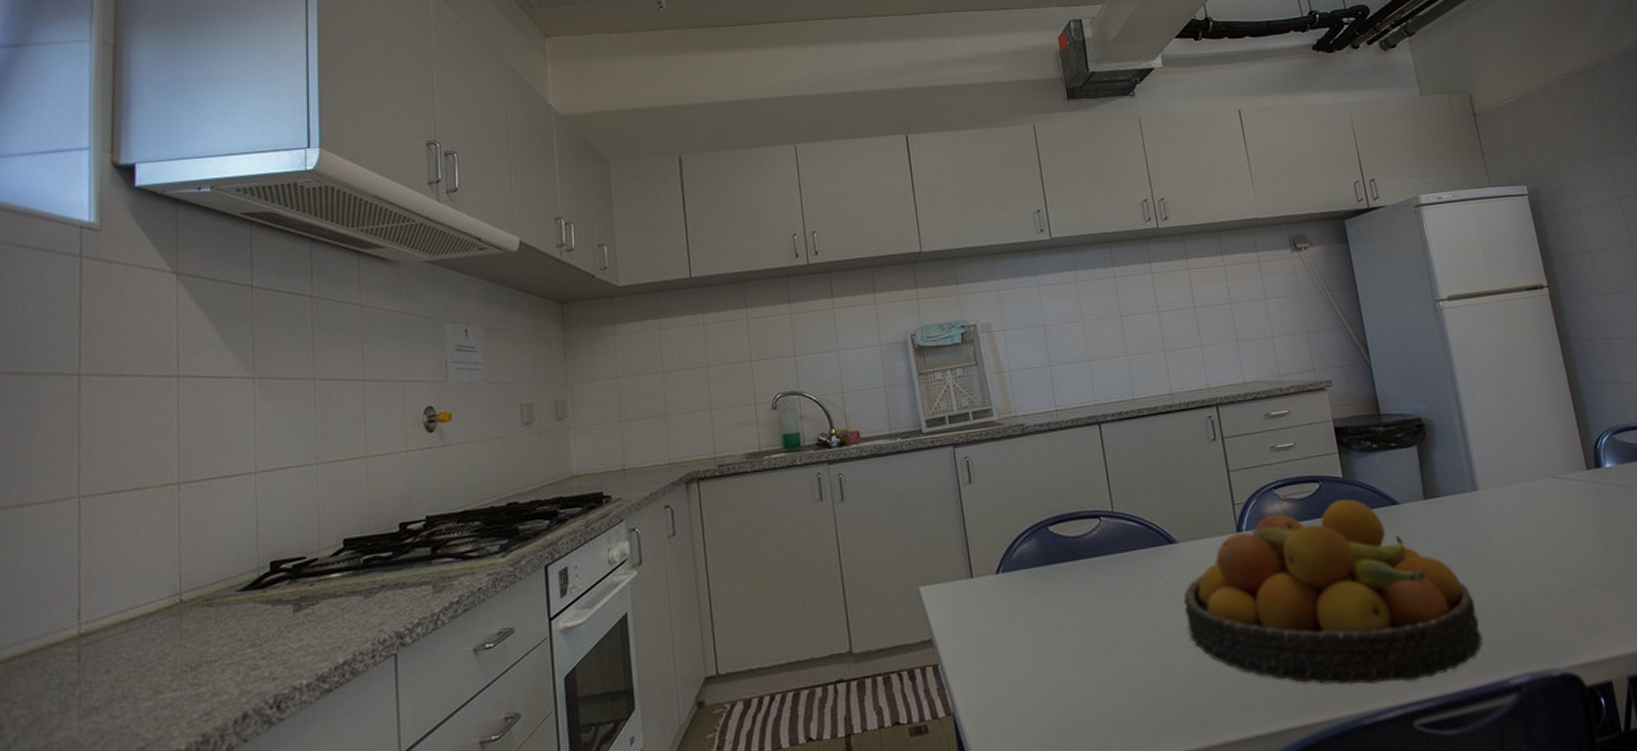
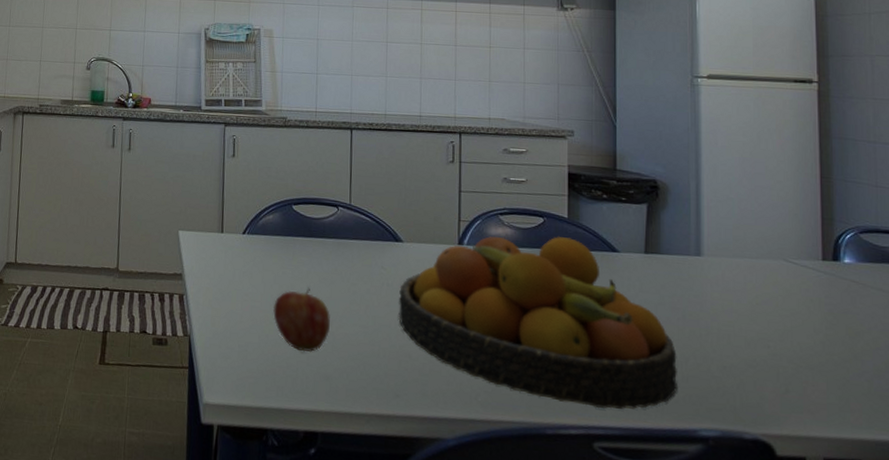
apple: none [1046,620,1115,699] -> present [273,287,330,353]

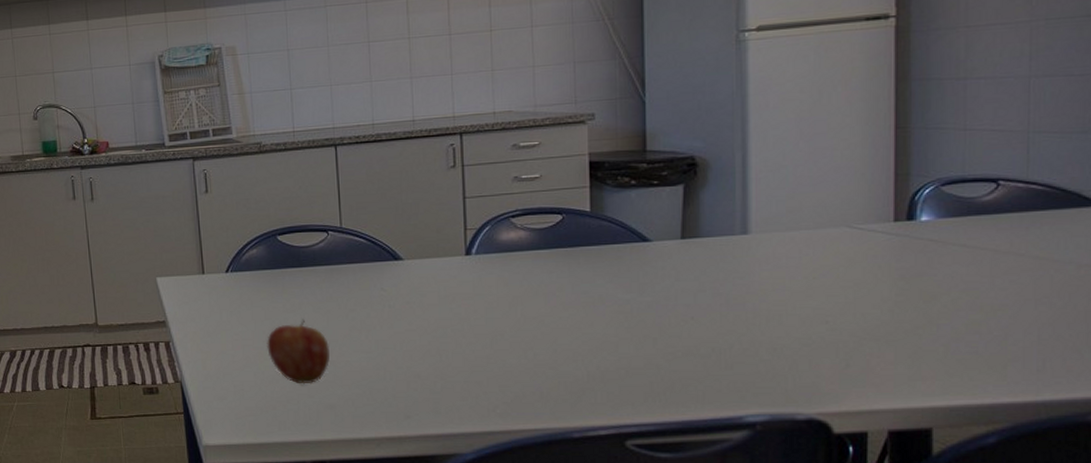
fruit bowl: present [398,236,677,409] -> none [403,233,720,407]

